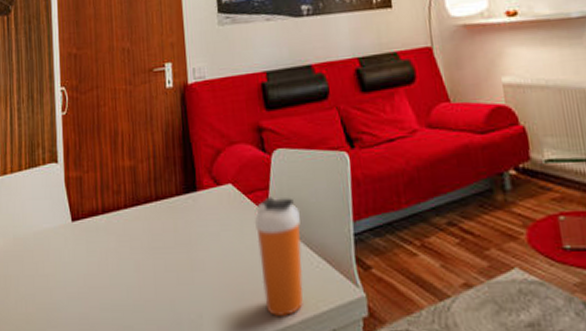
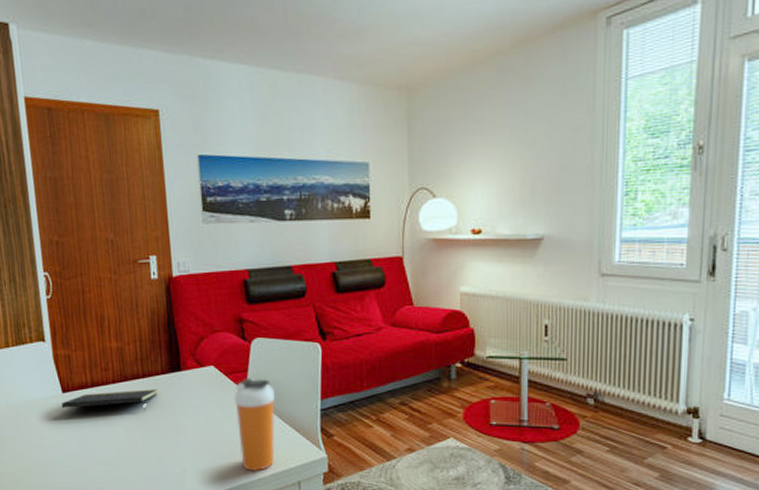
notepad: none [69,214,171,242] -> present [61,389,158,412]

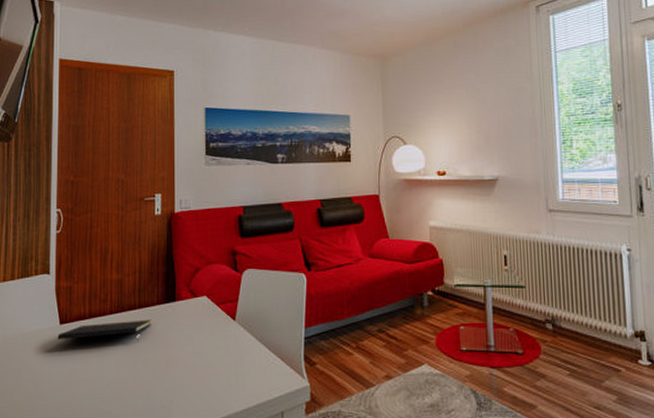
shaker bottle: present [233,378,275,472] -> none [223,307,262,403]

